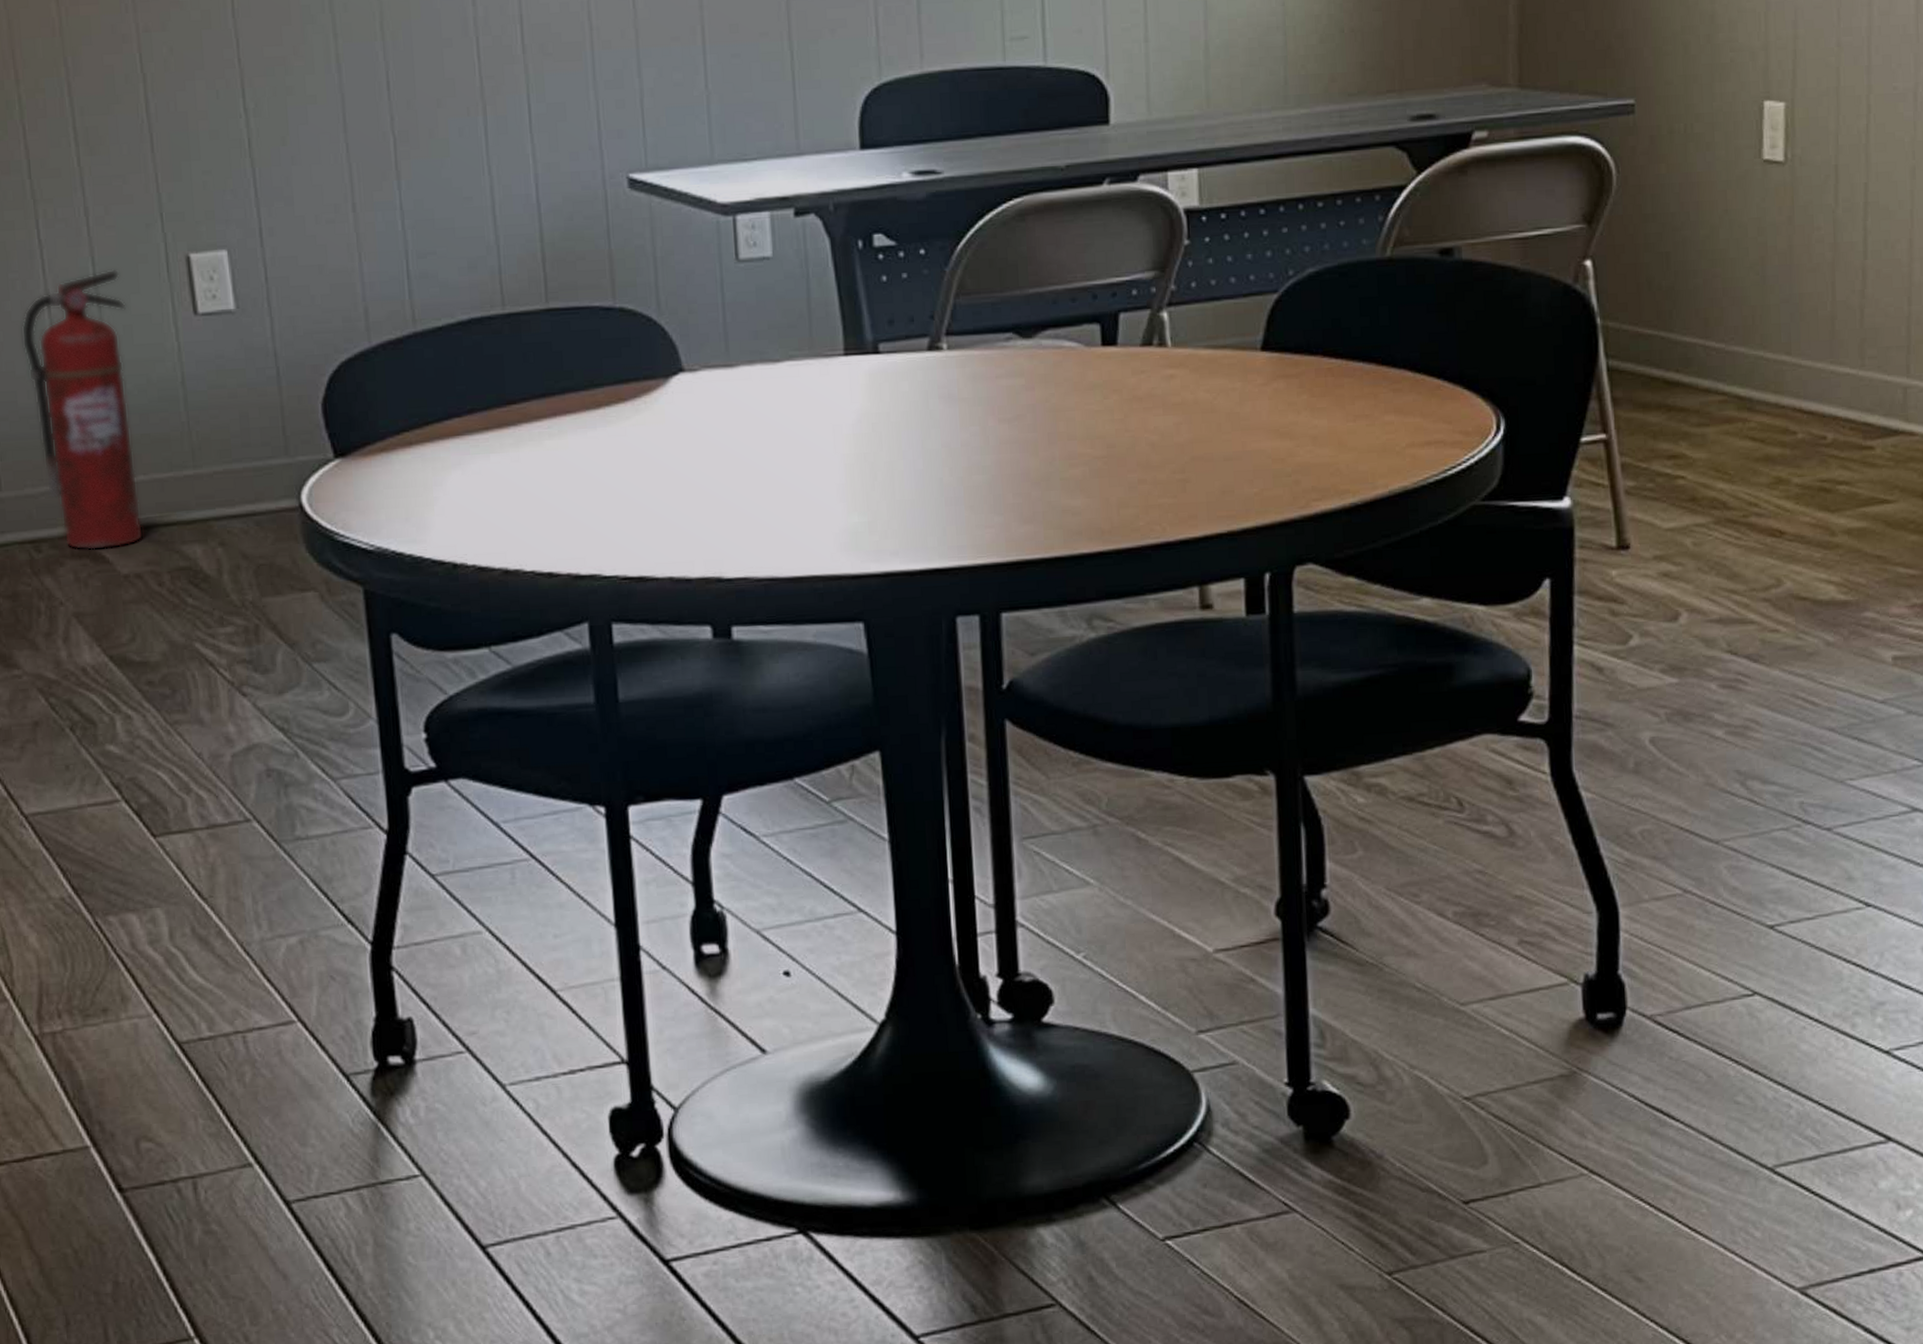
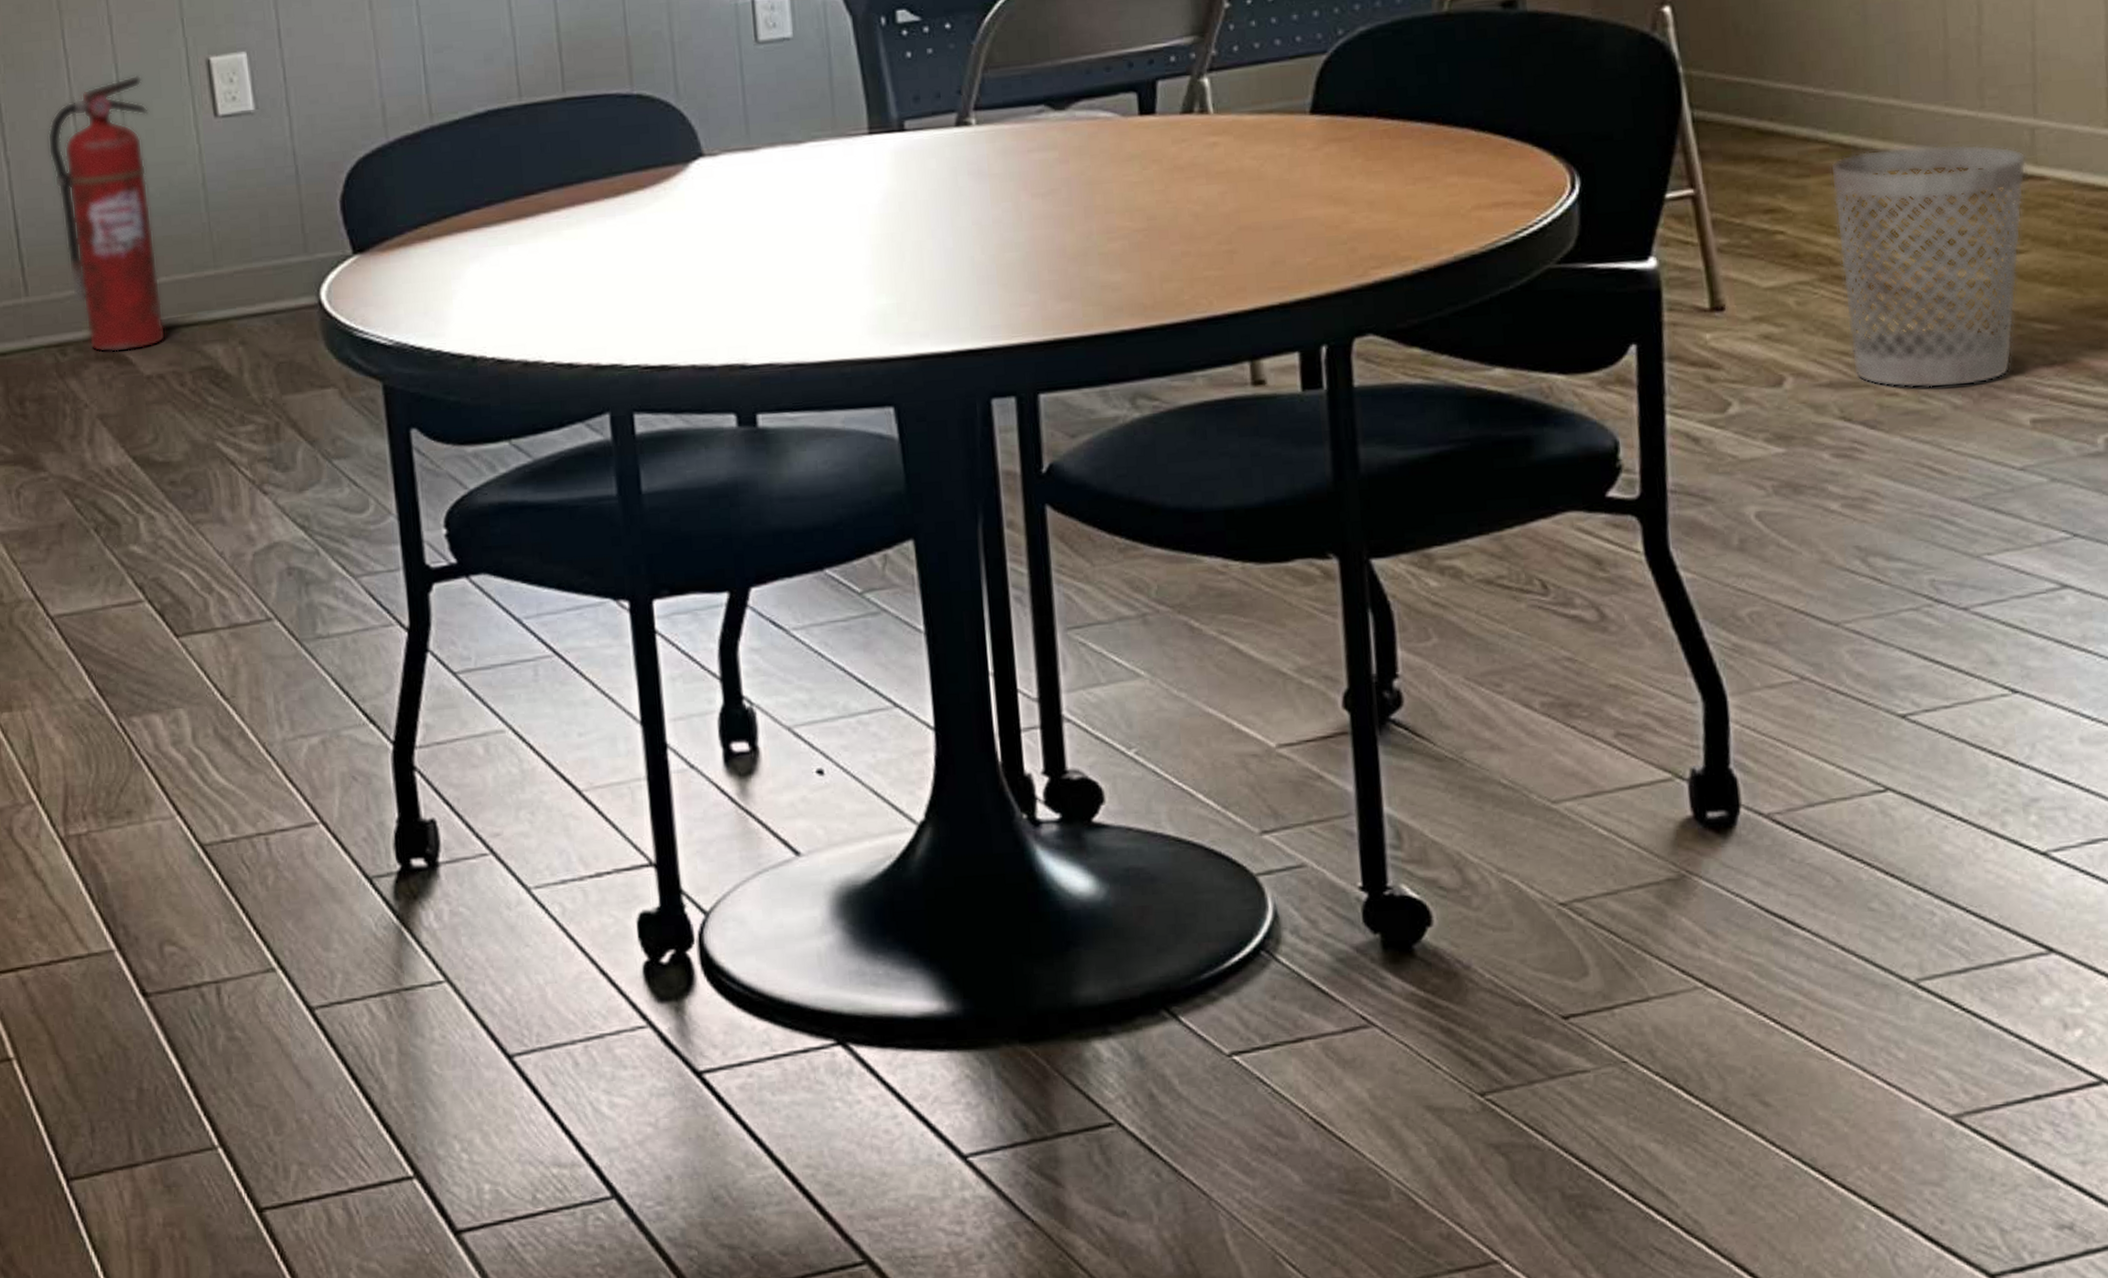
wastebasket: none [1727,399,1899,626] -> present [1830,144,2027,389]

